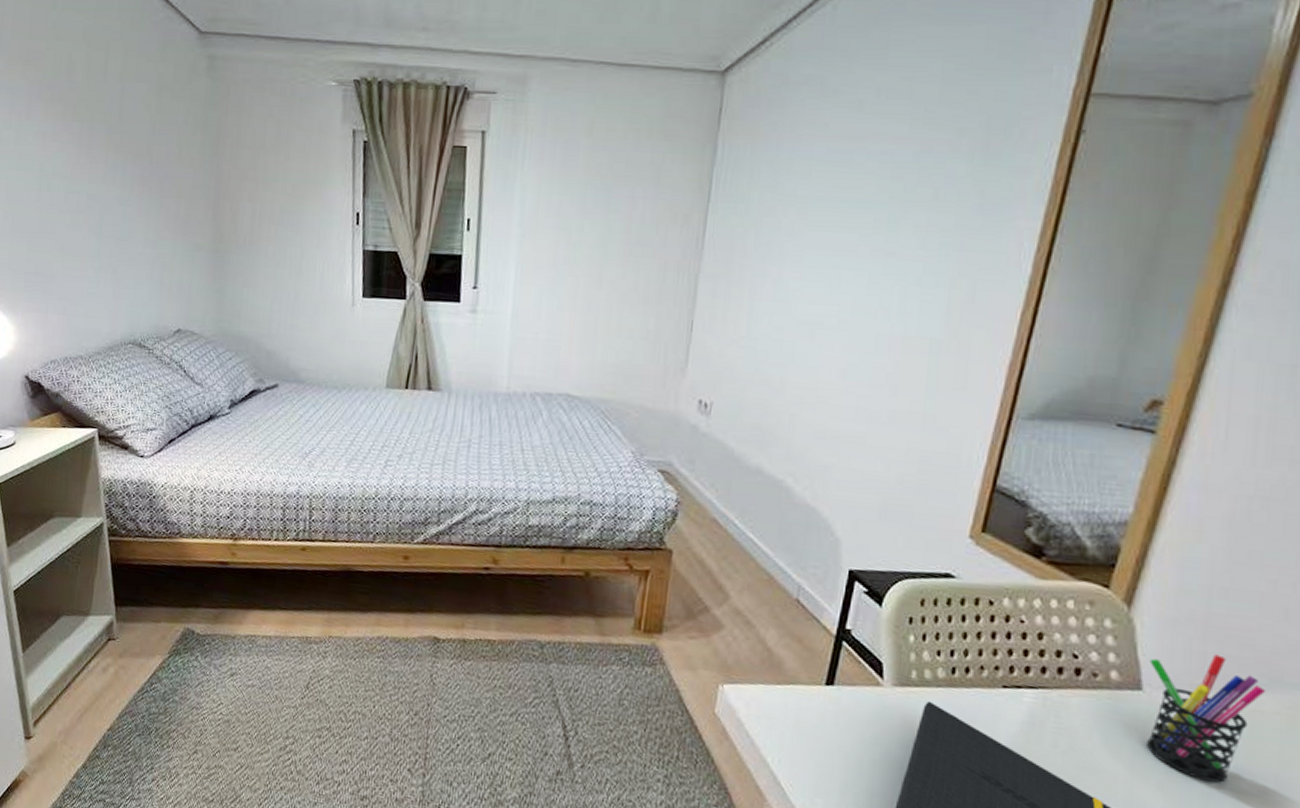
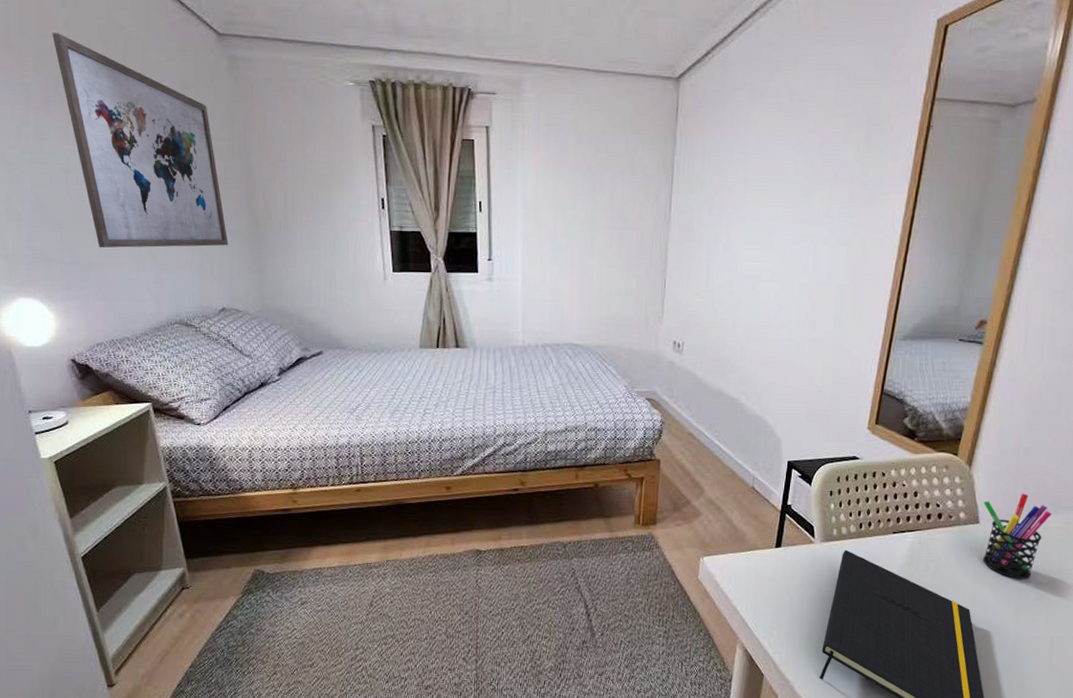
wall art: none [41,35,190,261] -> present [52,33,228,248]

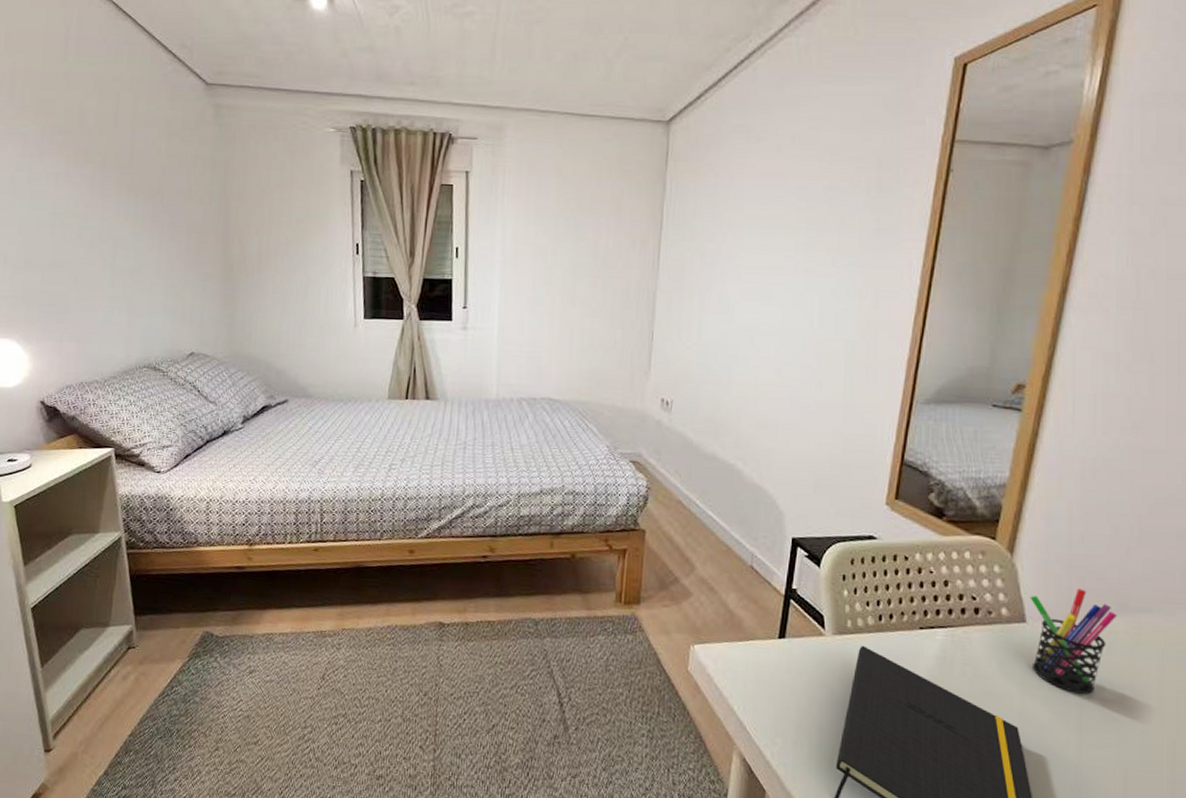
wall art: present [52,33,228,248] -> none [52,85,202,291]

